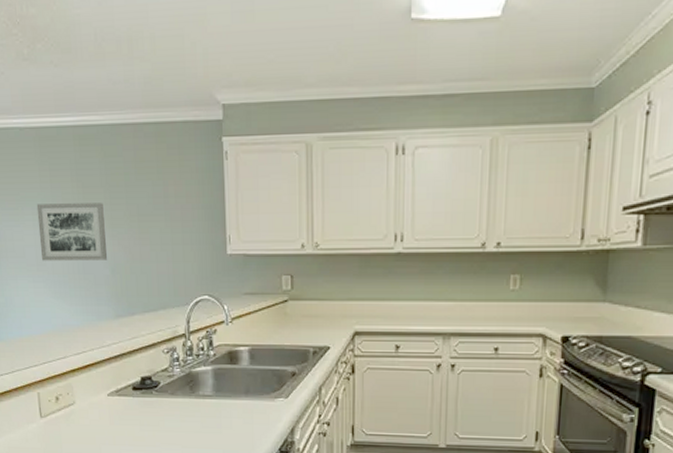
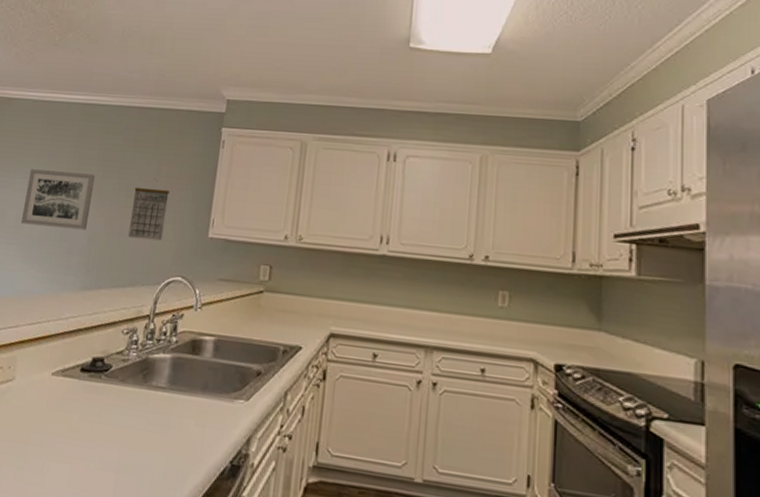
calendar: none [145,210,183,263] -> present [128,187,169,241]

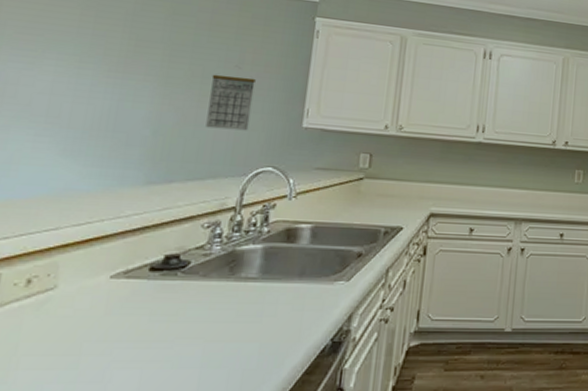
wall art: present [20,169,95,230] -> none [54,49,159,120]

